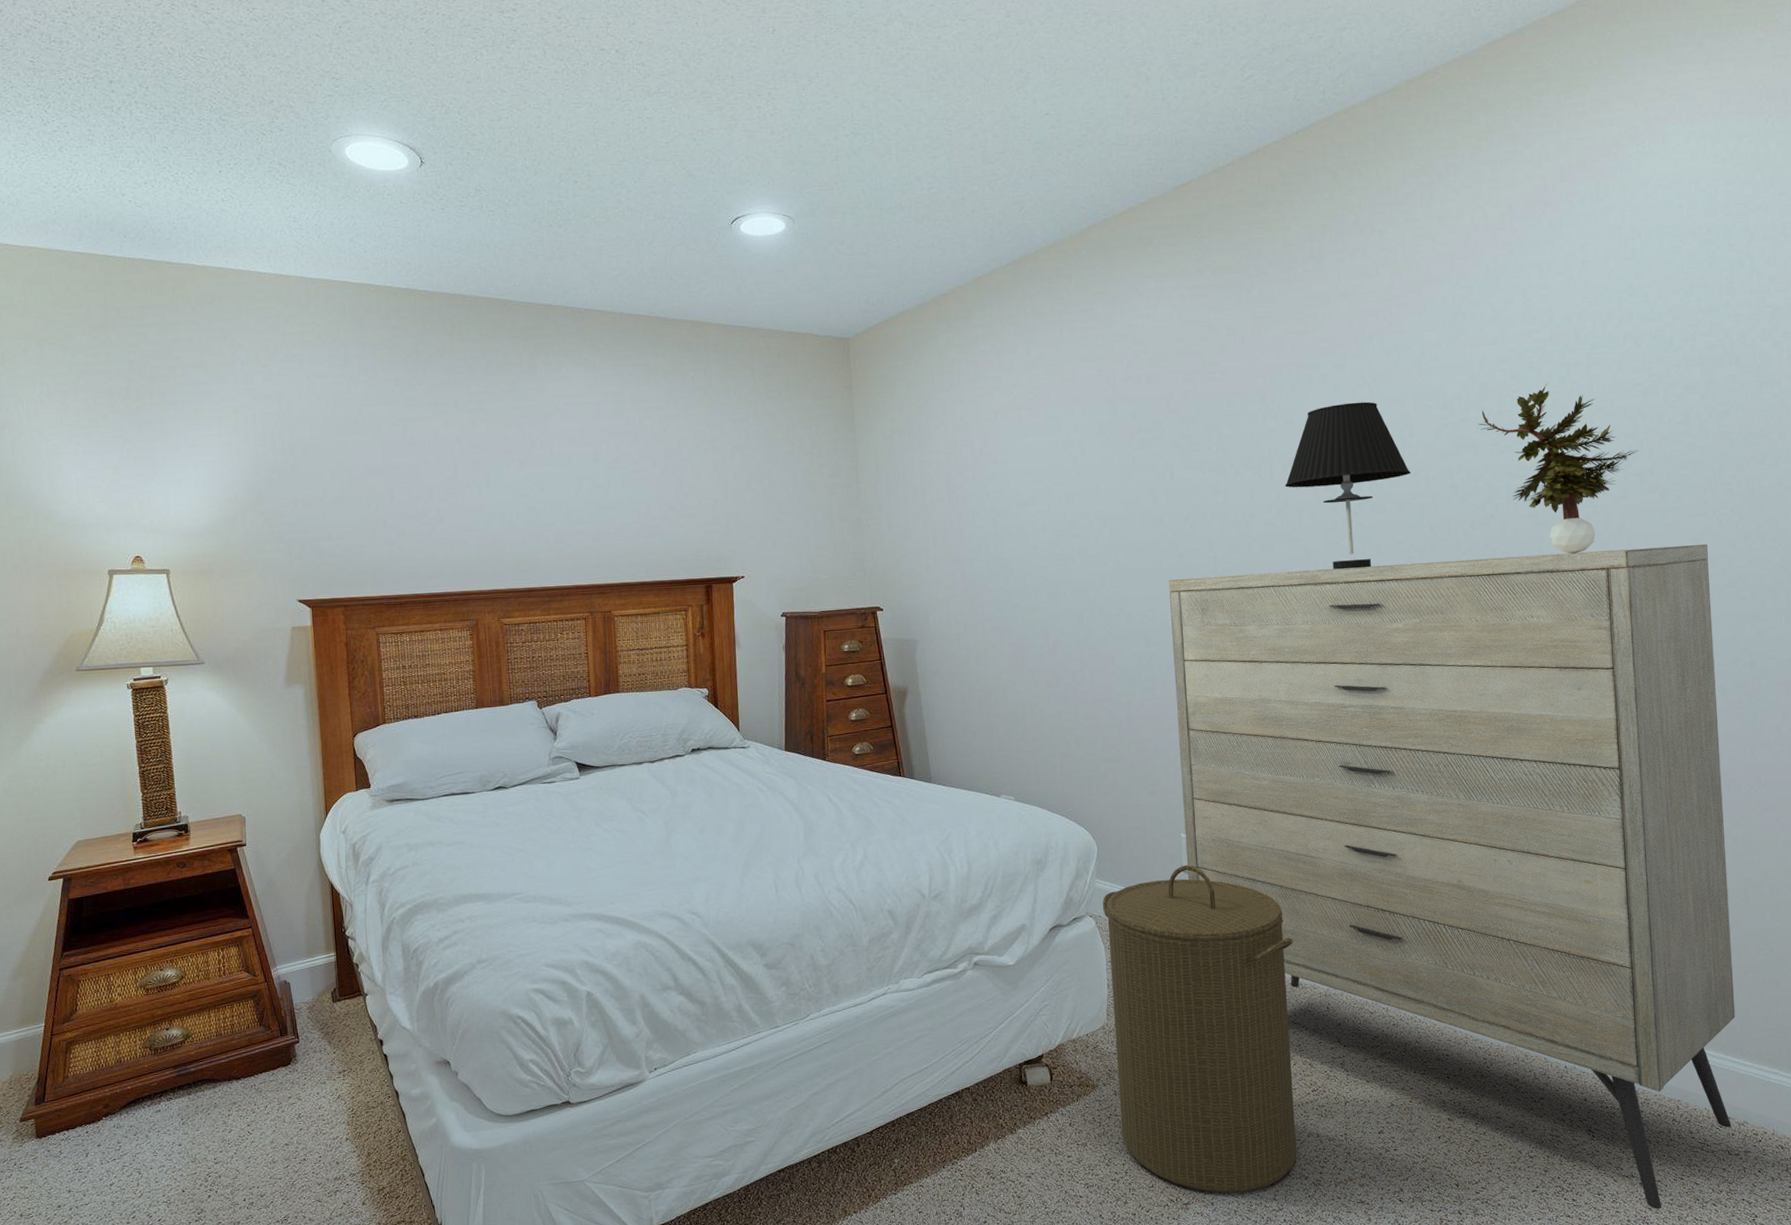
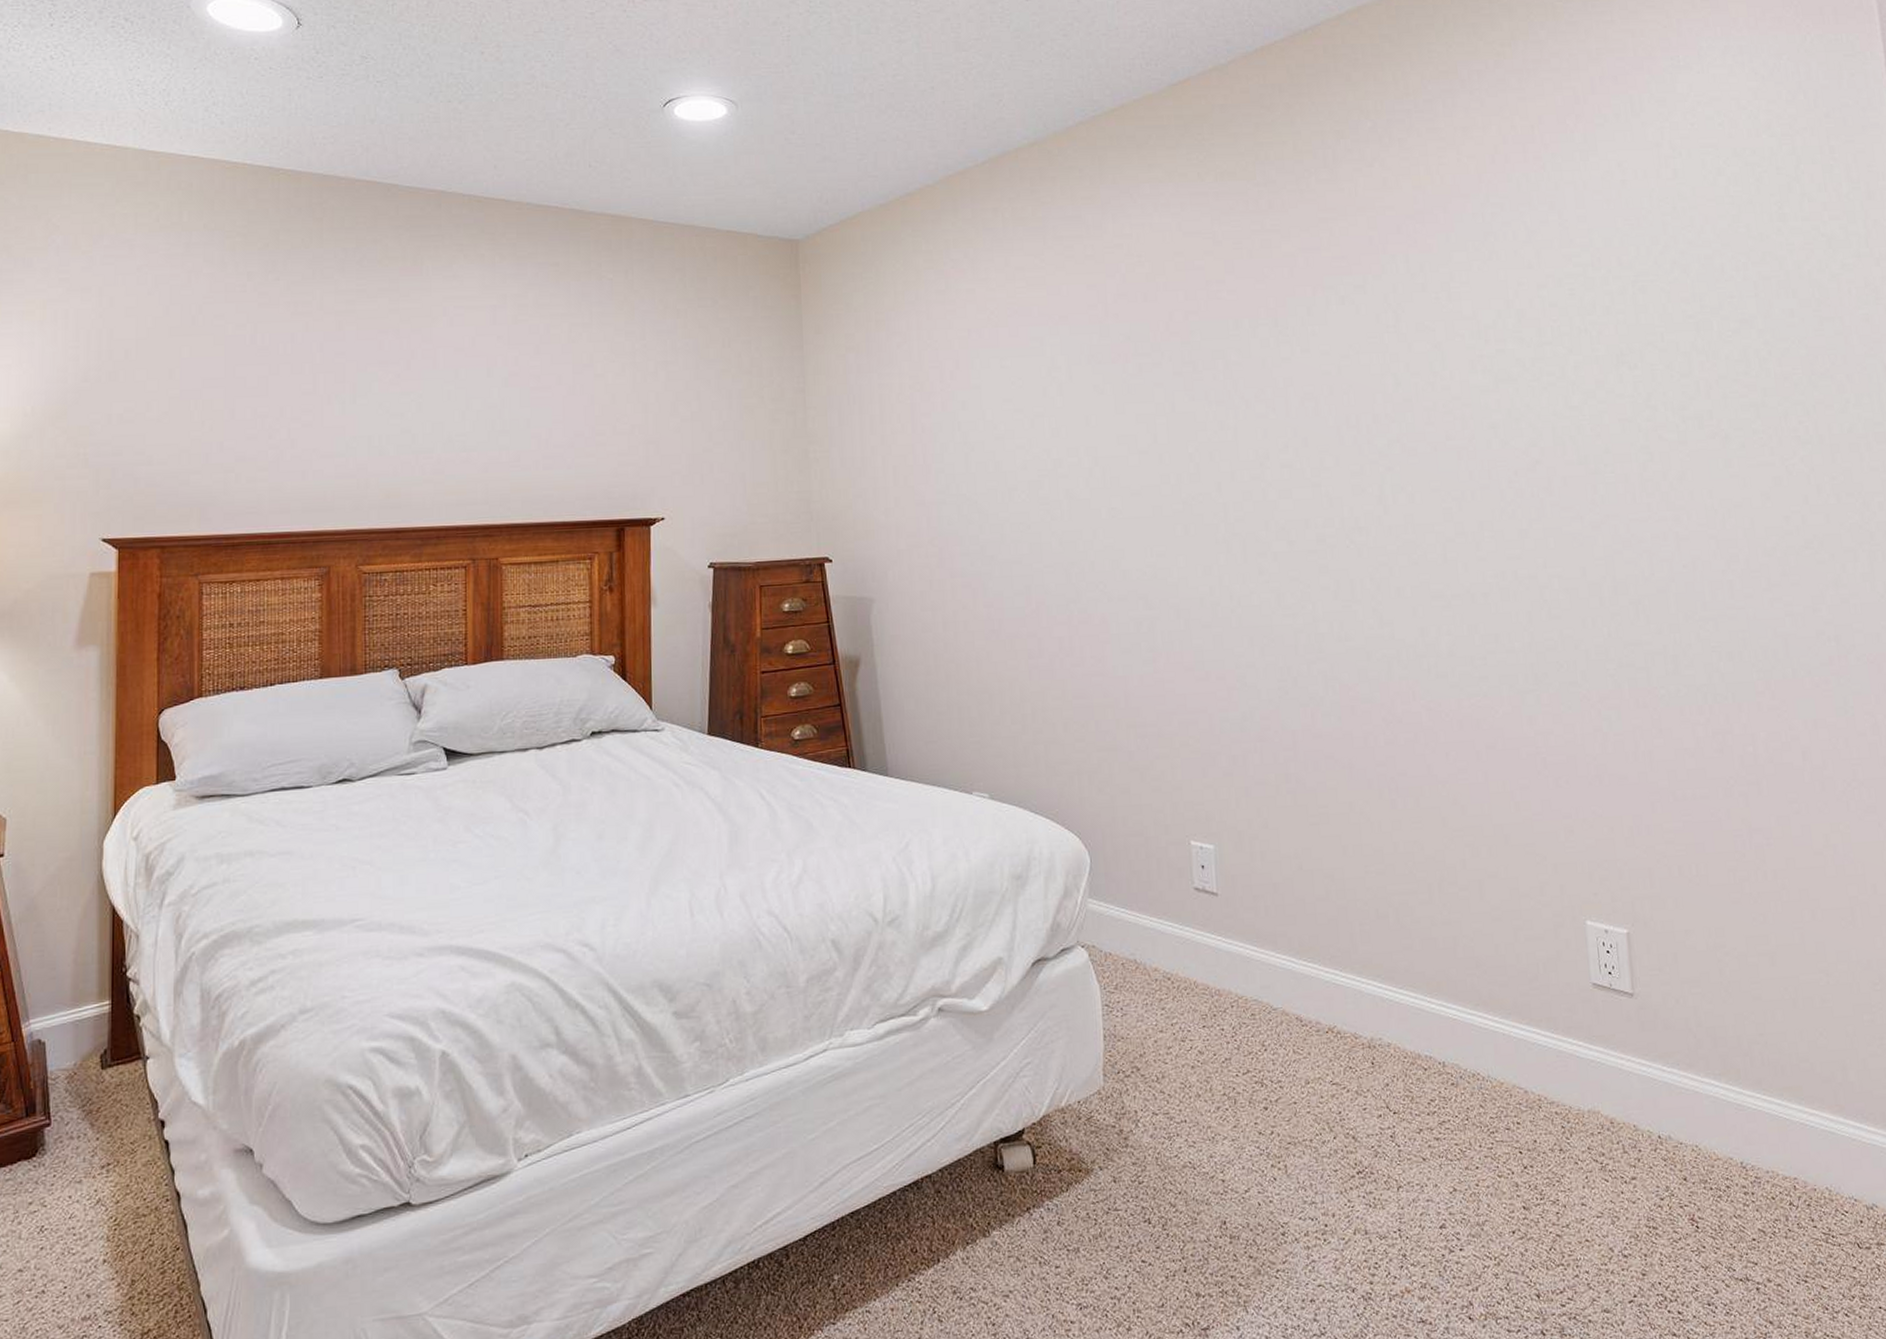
laundry hamper: present [1102,864,1297,1194] -> none [1096,880,1341,1314]
dresser: present [1169,544,1736,1209] -> none [1172,499,1859,1323]
table lamp: present [1285,401,1412,570] -> none [1302,328,1445,521]
potted plant: present [1478,384,1639,554] -> none [1516,313,1696,507]

